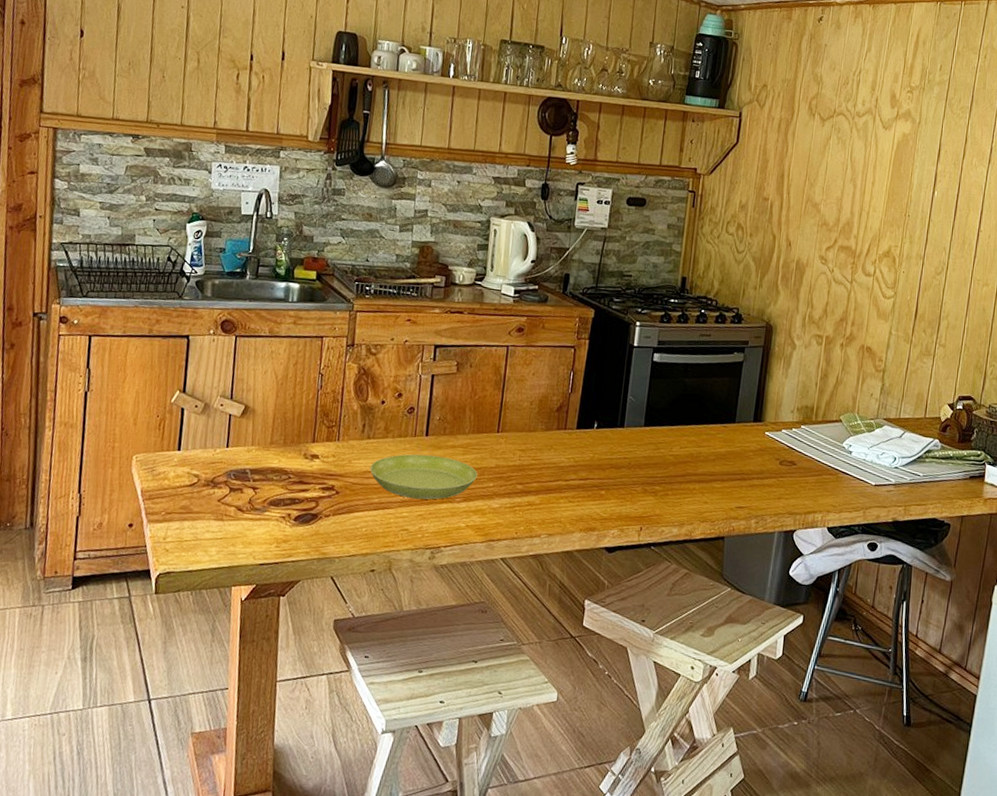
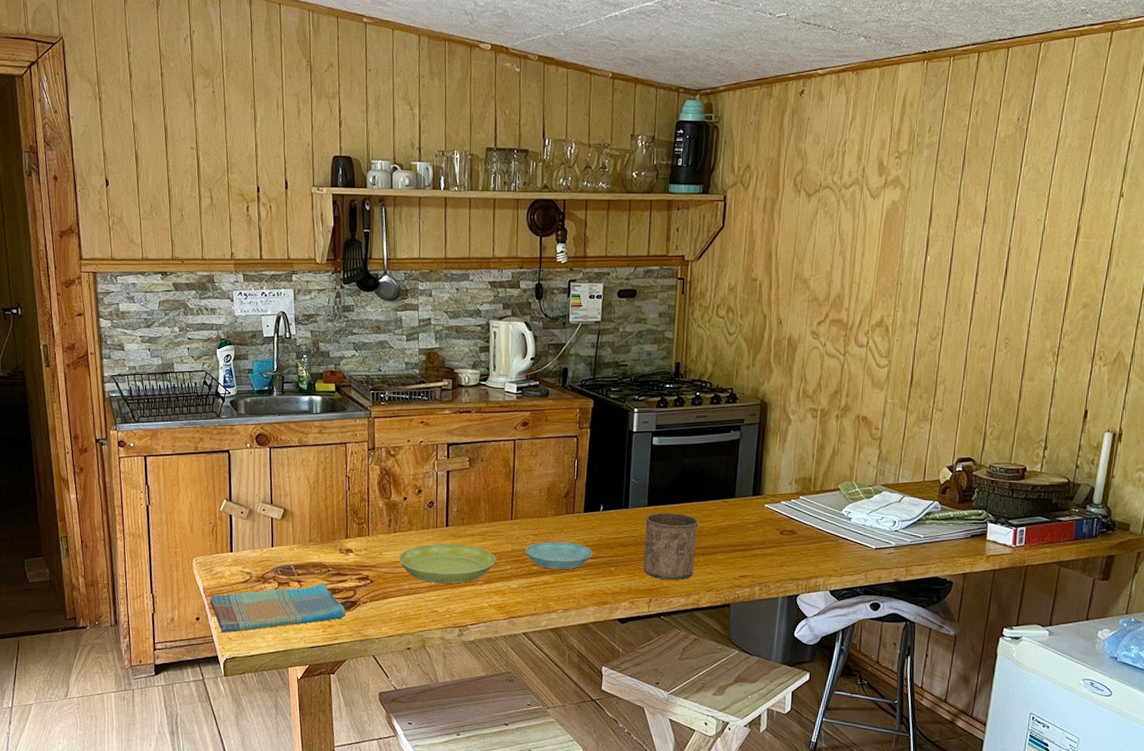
dish towel: none [147,491,305,544] -> present [209,583,346,634]
saucer: none [510,458,583,491] -> present [525,541,593,570]
cup: none [635,434,697,508] -> present [643,513,699,581]

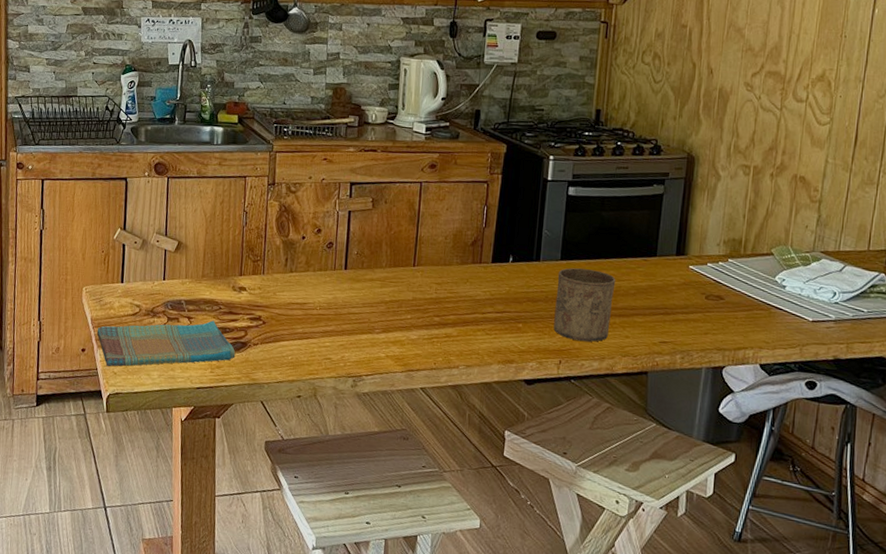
saucer: present [398,543,496,584] -> none [293,287,396,331]
saucer: present [525,541,593,570] -> none [427,292,500,323]

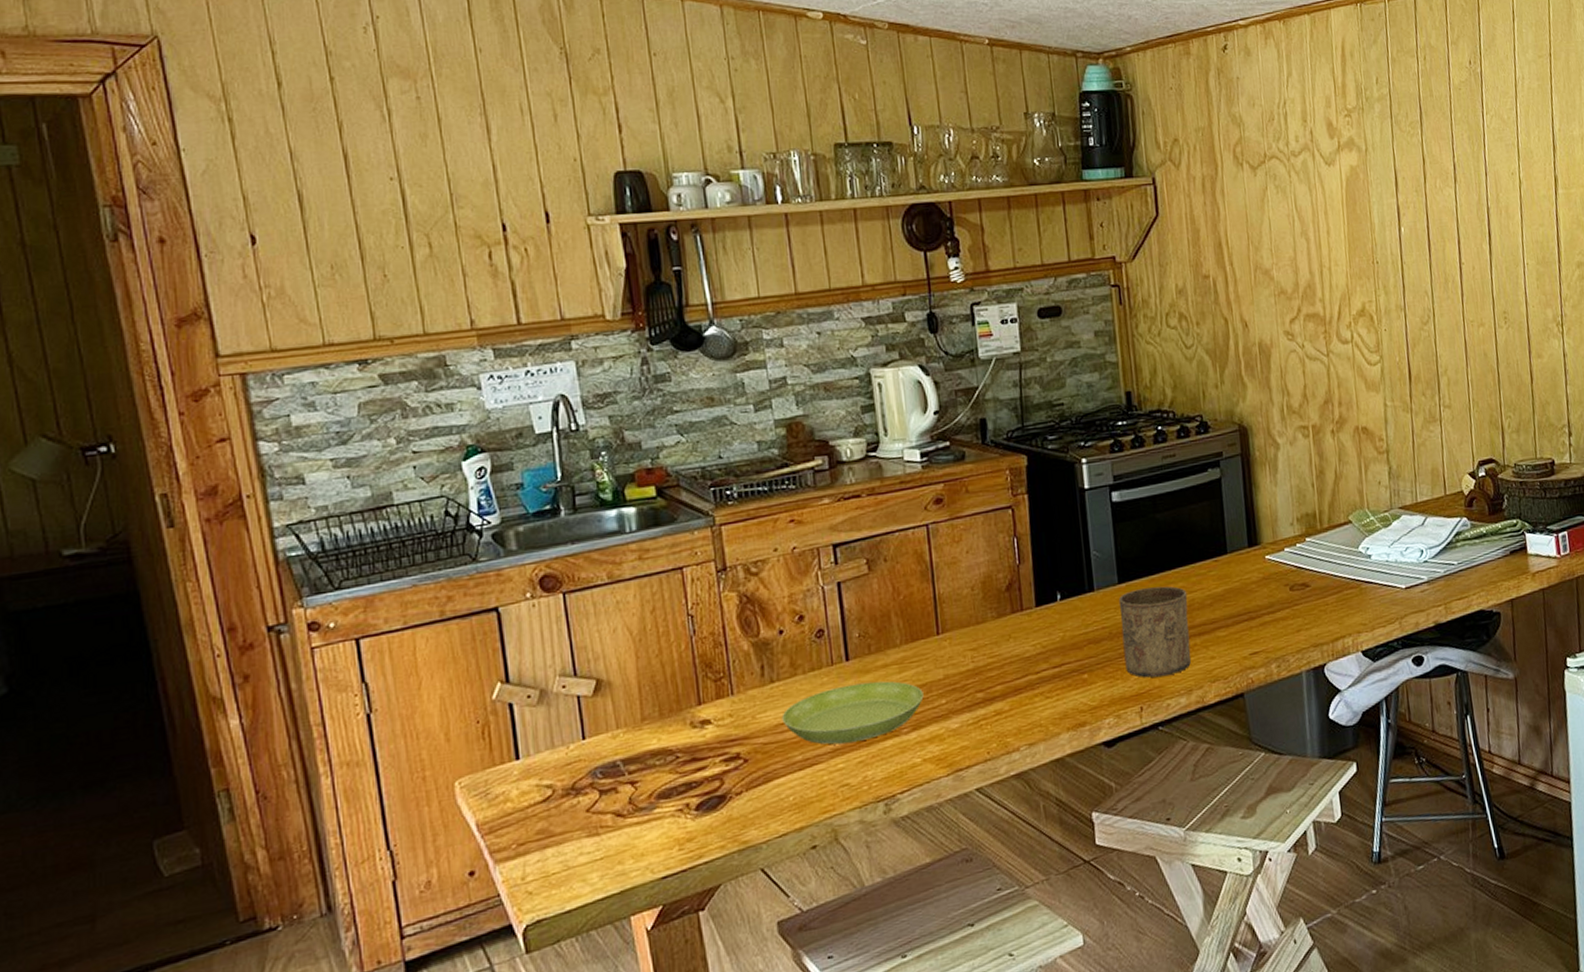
dish towel: present [96,320,236,367] -> none [489,777,712,887]
saucer: none [293,287,396,331] -> present [781,681,924,745]

